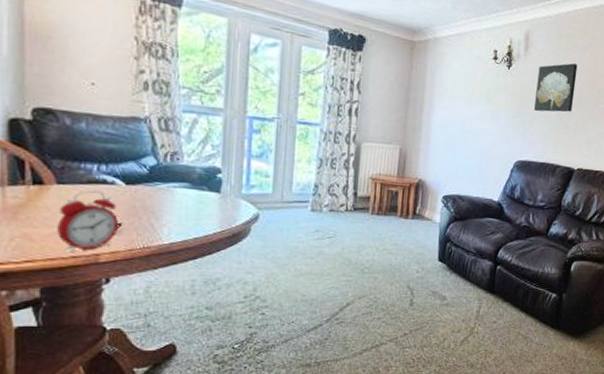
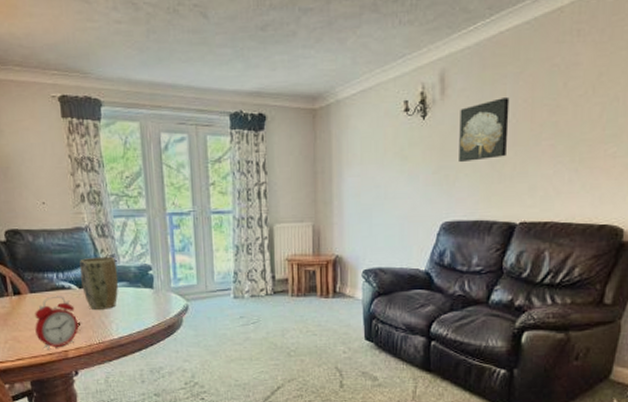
plant pot: none [130,151,179,211] -> present [79,256,119,309]

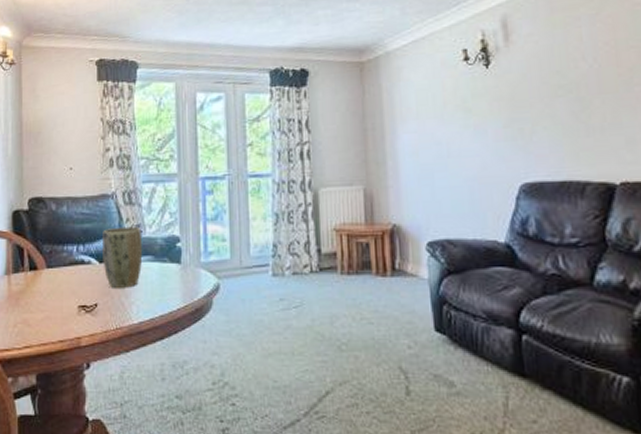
alarm clock: present [35,295,79,349] -> none [48,271,96,336]
wall art: present [459,97,510,163] -> none [529,41,592,114]

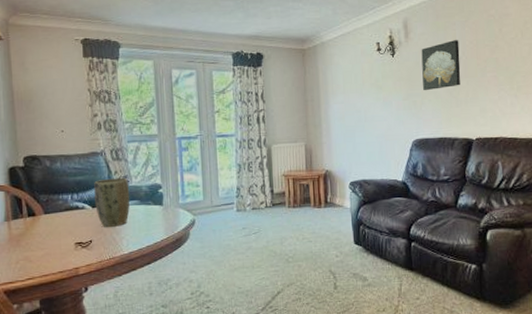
wall art: none [529,41,592,114] -> present [421,40,461,91]

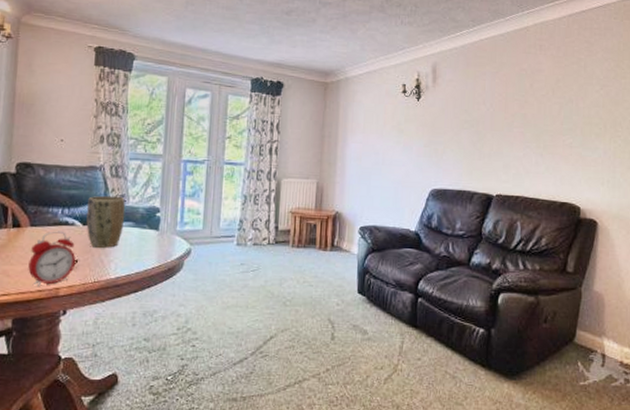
alarm clock: none [47,215,91,268] -> present [28,231,76,286]
wall art: present [421,40,461,91] -> none [446,90,488,140]

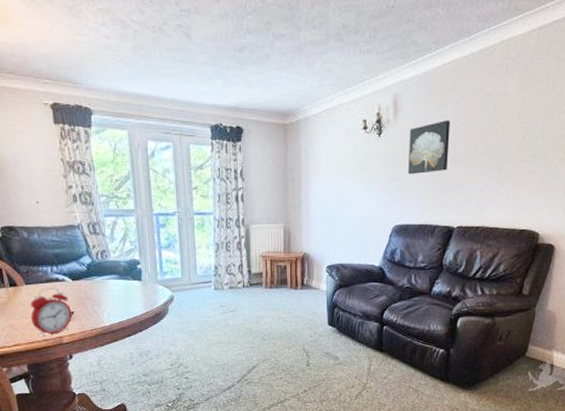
plant pot: present [86,195,126,248] -> none [72,252,110,300]
wall art: none [446,90,488,140] -> present [408,120,451,175]

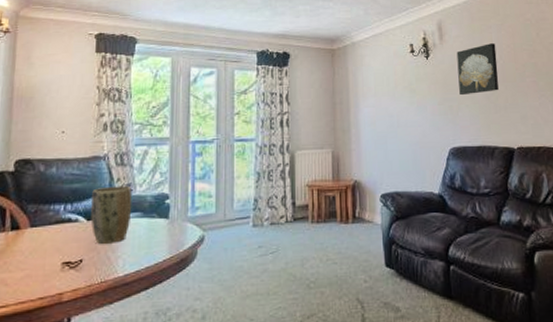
alarm clock: present [30,287,73,336] -> none [28,229,81,293]
plant pot: none [72,252,110,300] -> present [90,185,133,244]

